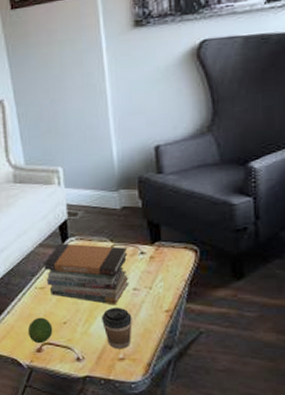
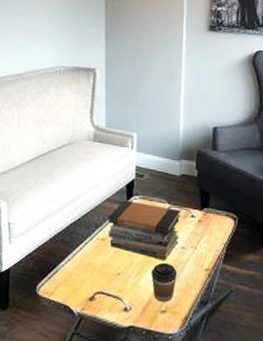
fruit: present [27,317,53,344] -> none [83,267,107,293]

